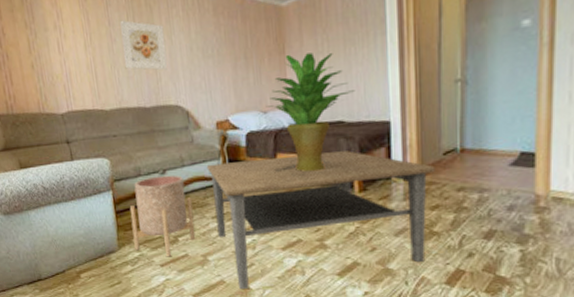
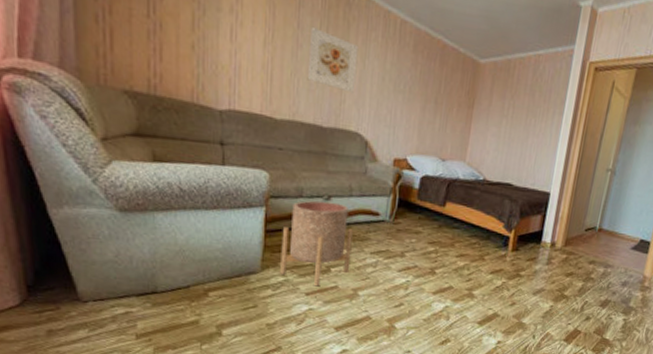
coffee table: present [206,151,435,290] -> none [373,199,577,328]
potted plant: present [265,52,355,172] -> none [445,110,528,226]

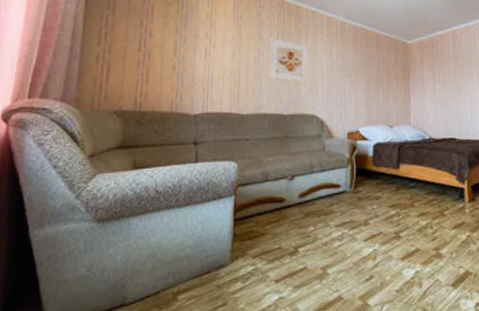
planter: present [280,200,353,287] -> none [249,181,317,271]

